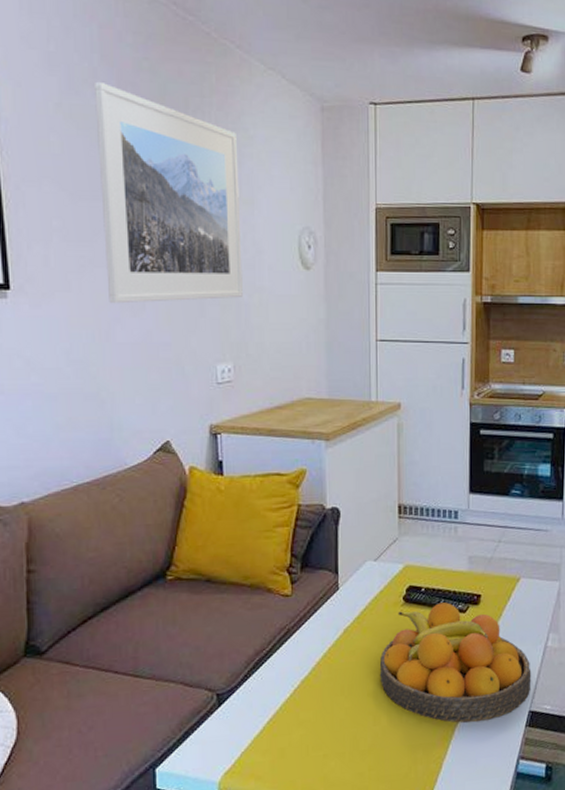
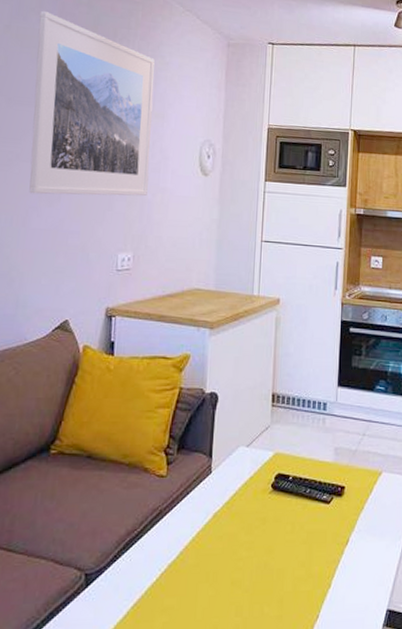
fruit bowl: present [379,602,532,723] -> none [244,492,390,619]

